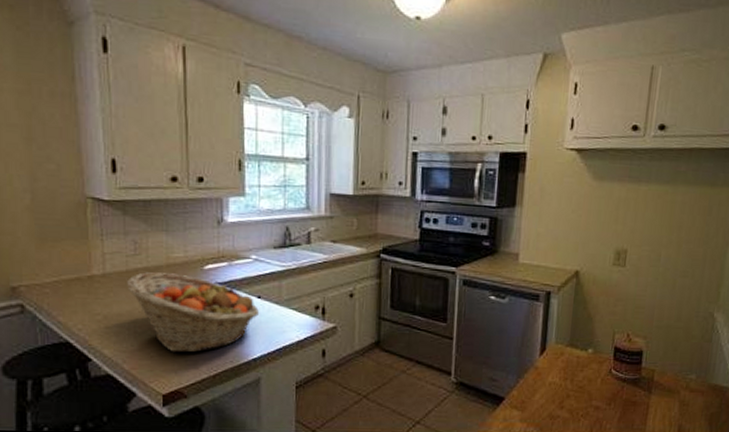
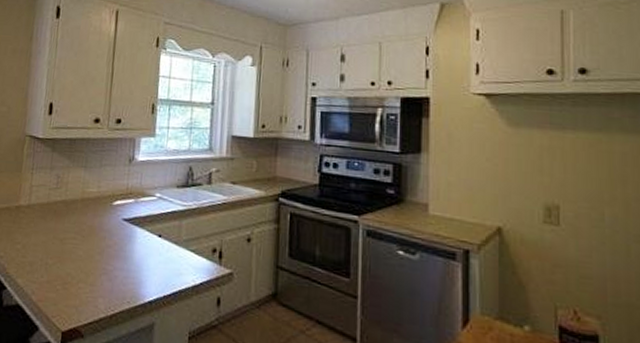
fruit basket: present [127,272,260,353] -> none [46,205,159,289]

